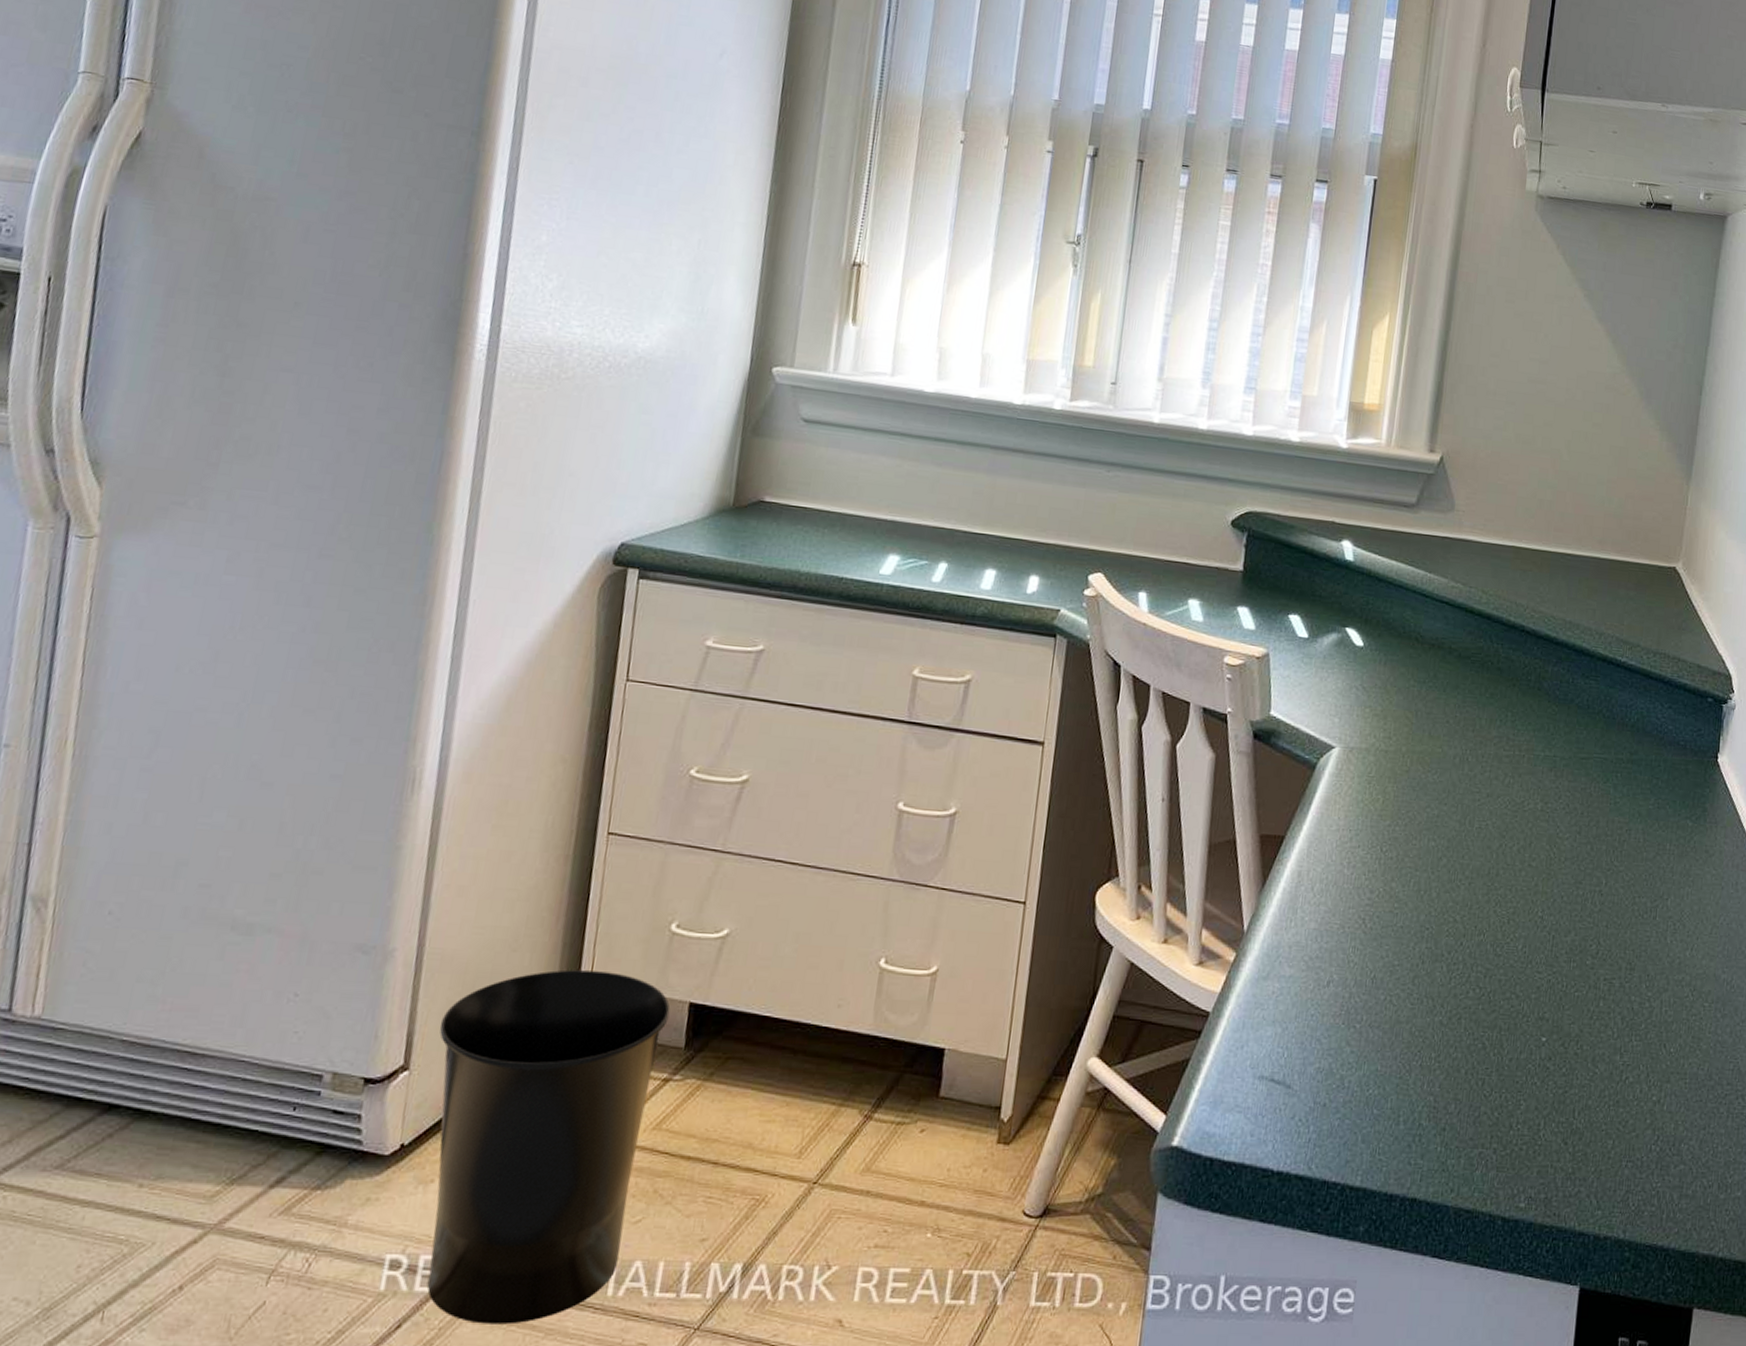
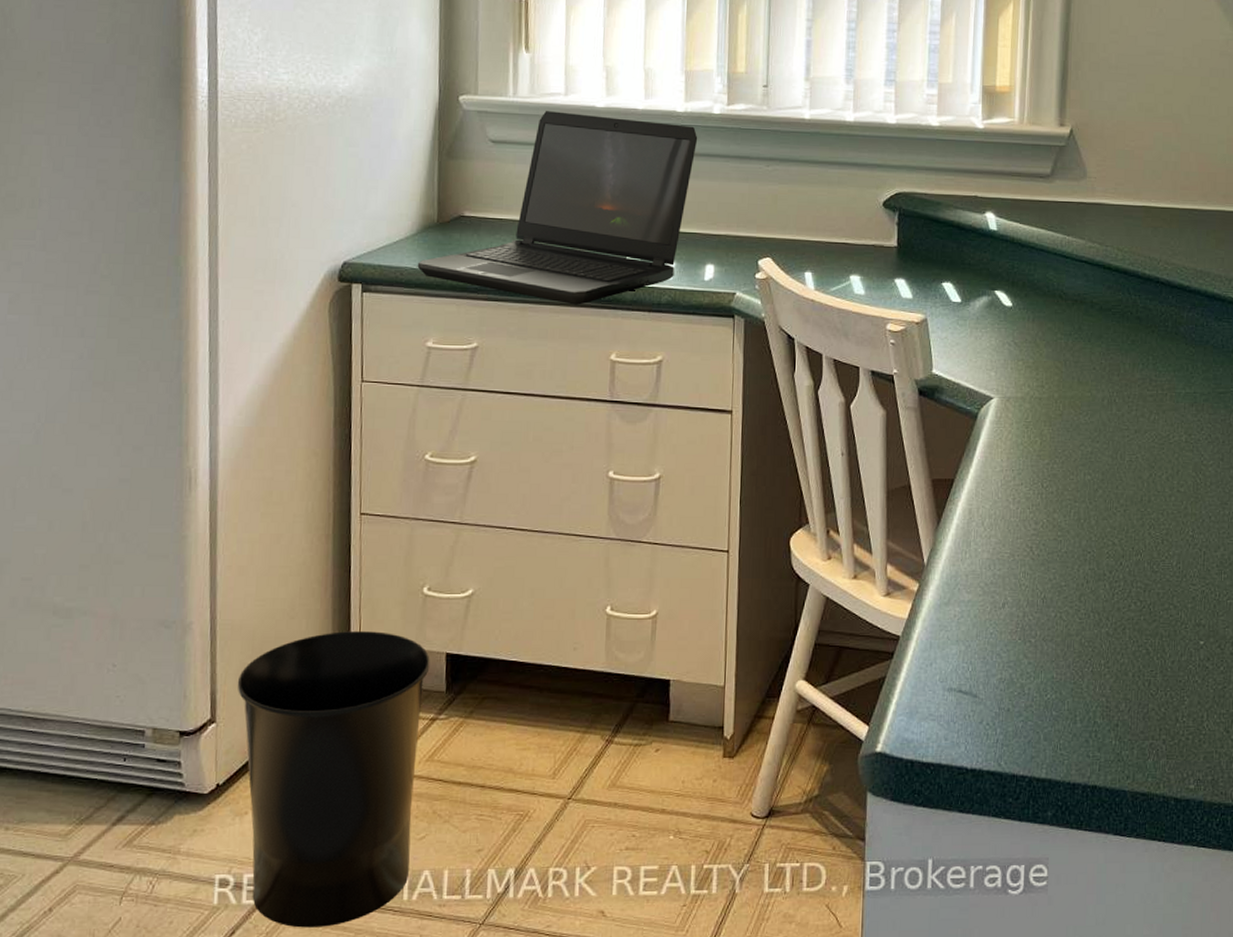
laptop computer: none [704,391,1034,611] -> present [417,111,698,305]

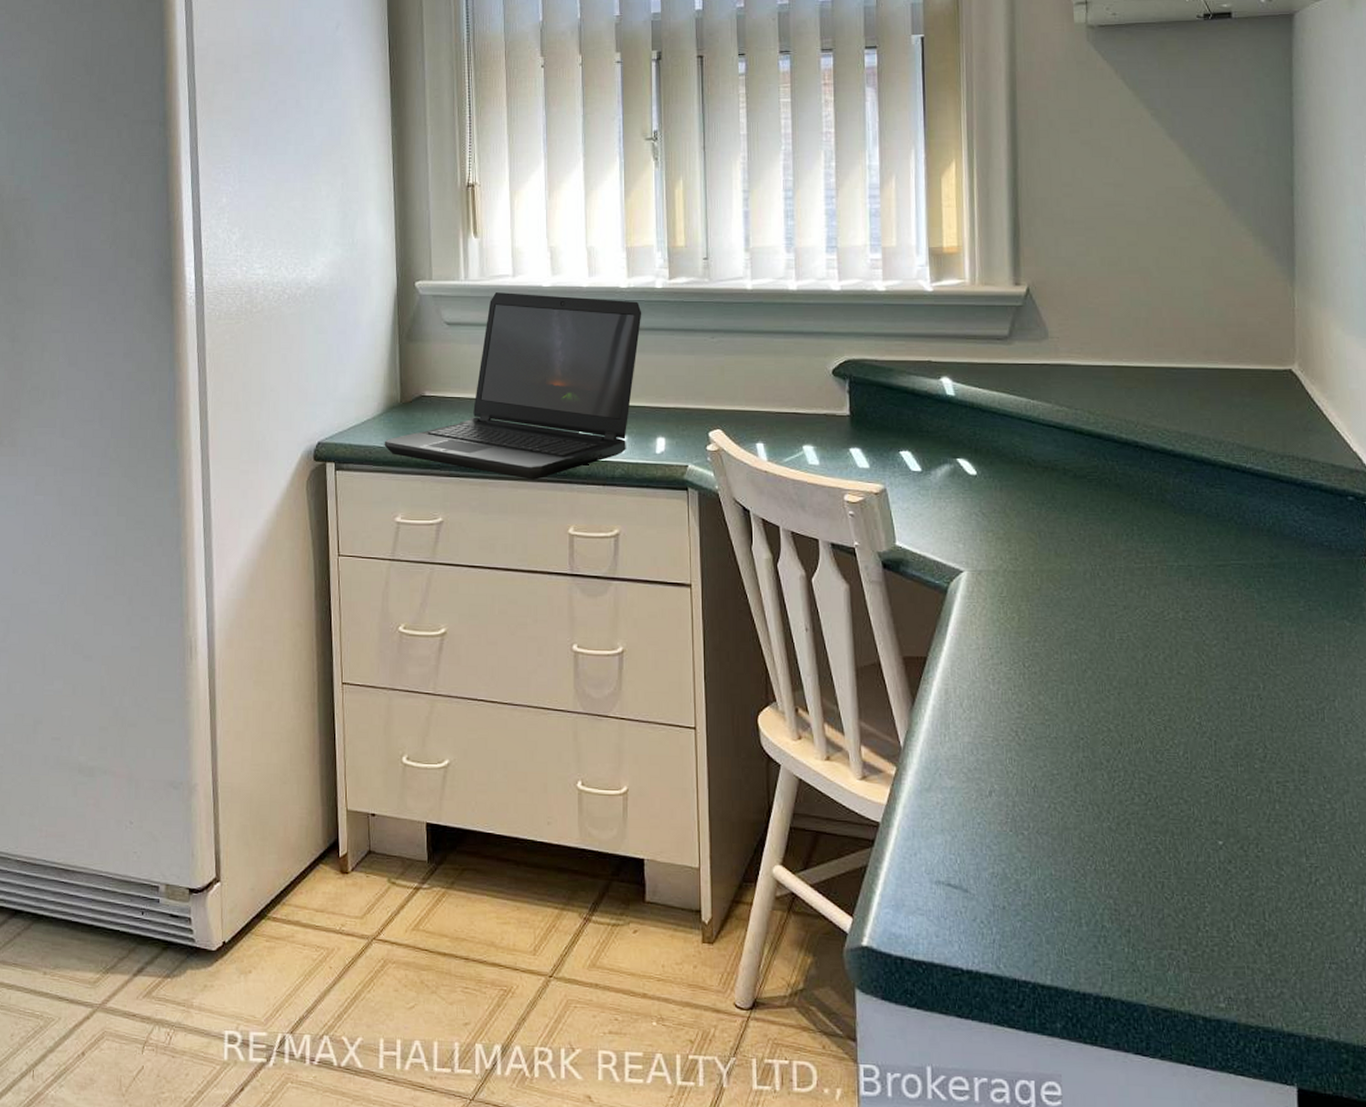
waste bin: present [237,631,430,928] -> none [238,797,412,1091]

